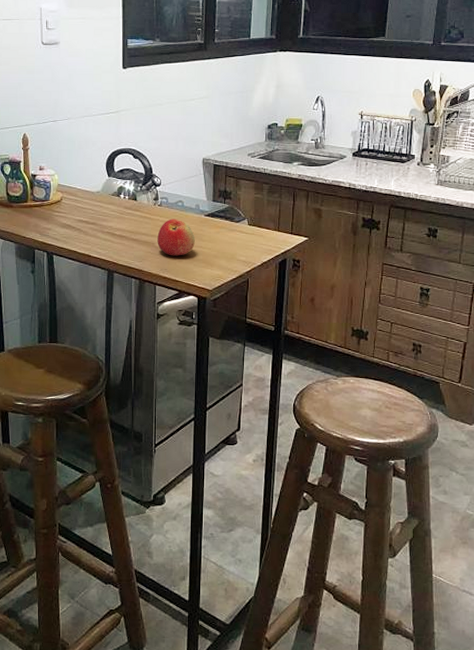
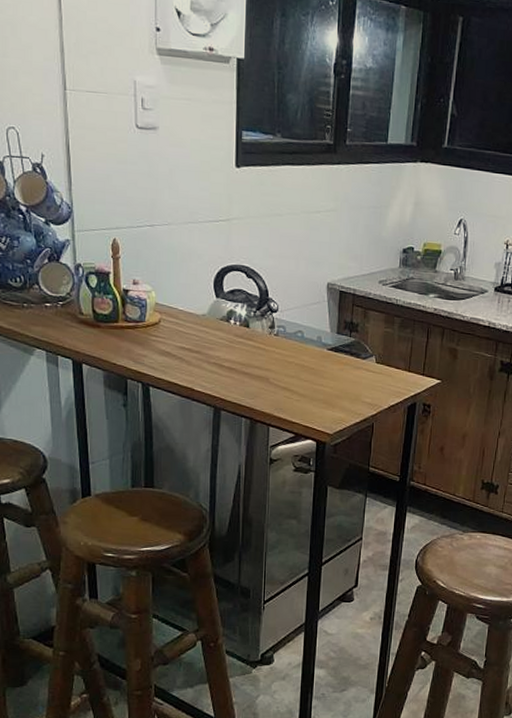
apple: present [157,219,195,256] -> none [272,351,315,395]

